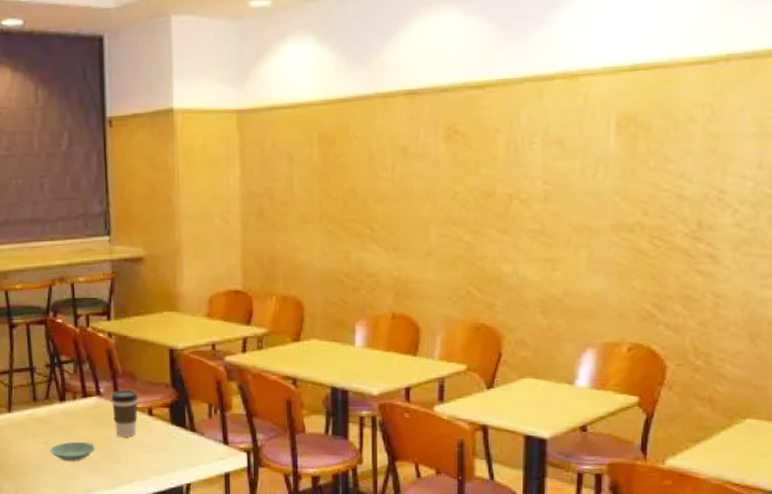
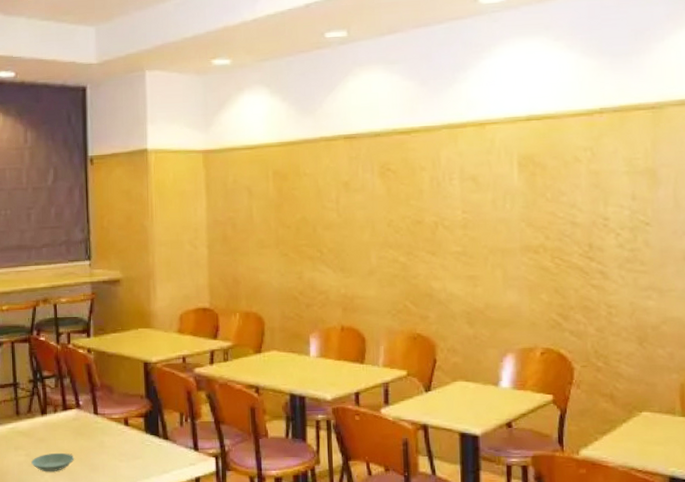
coffee cup: present [111,389,138,437] -> none [90,401,115,447]

